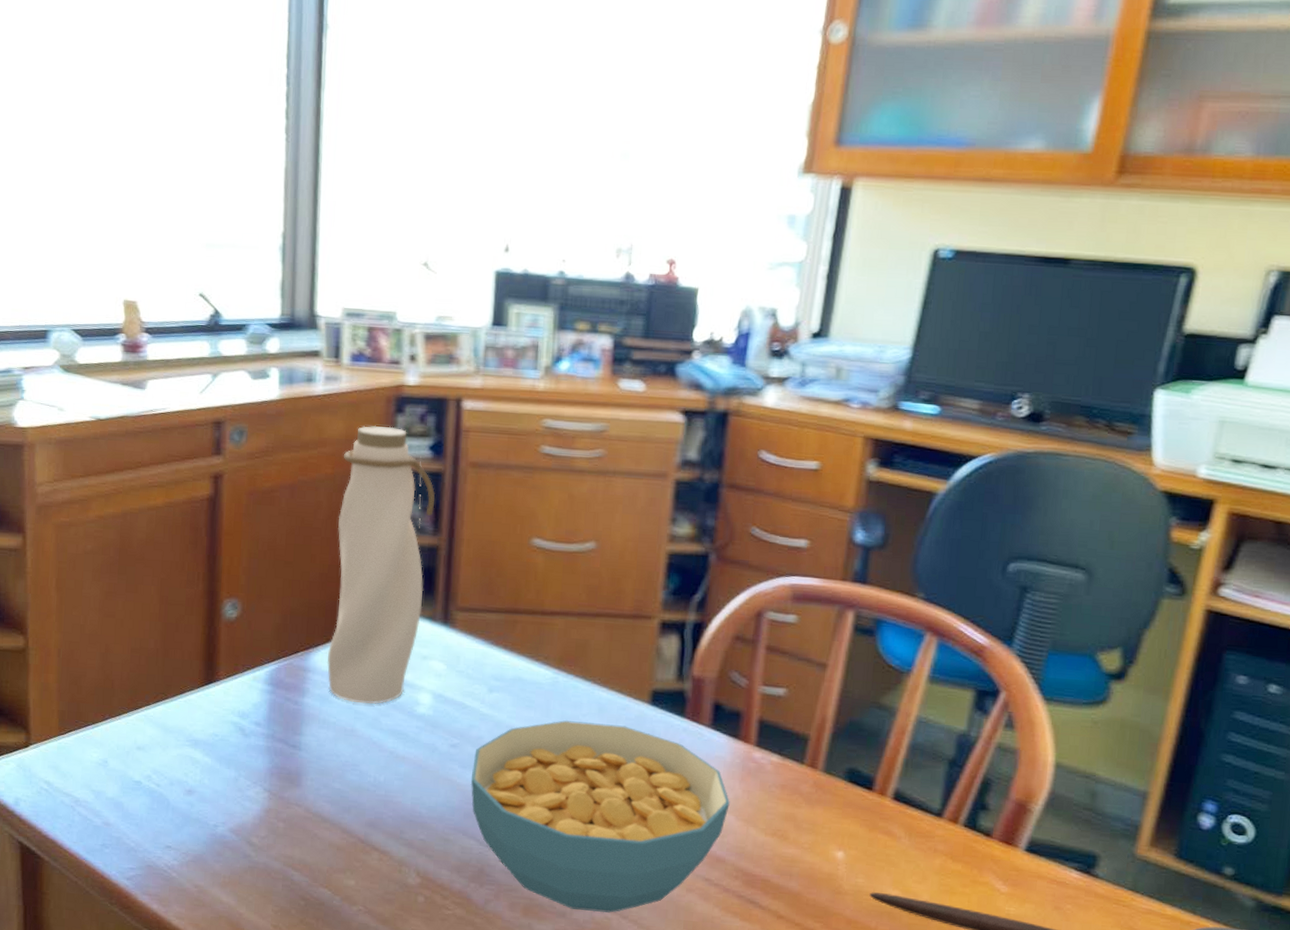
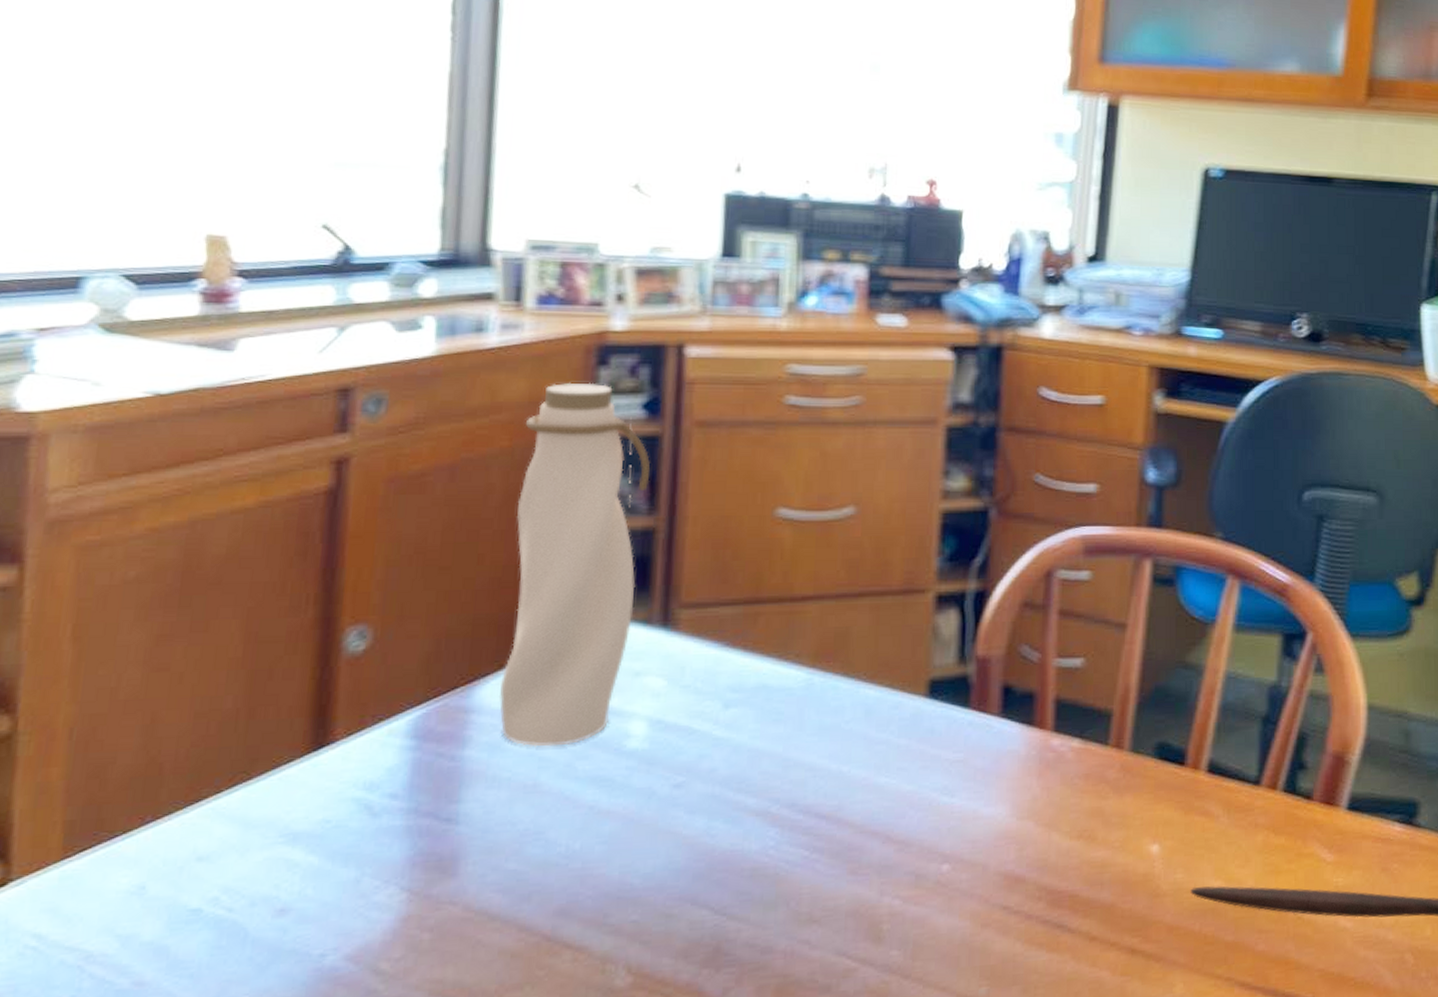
cereal bowl: present [470,720,730,913] -> none [701,728,1027,979]

